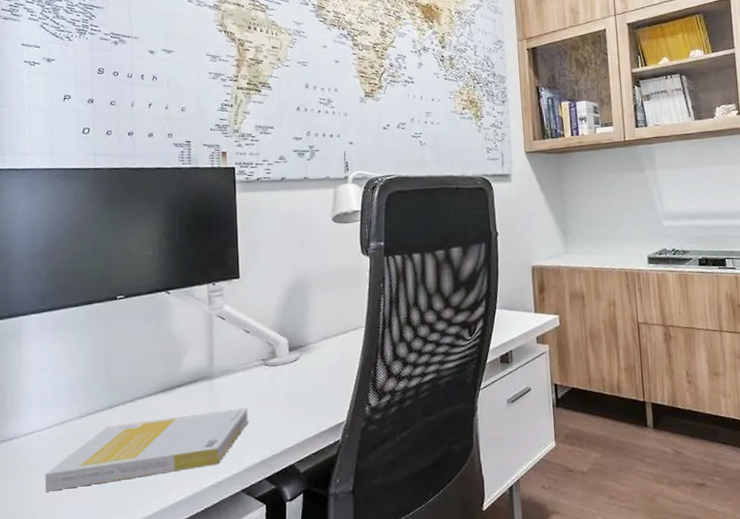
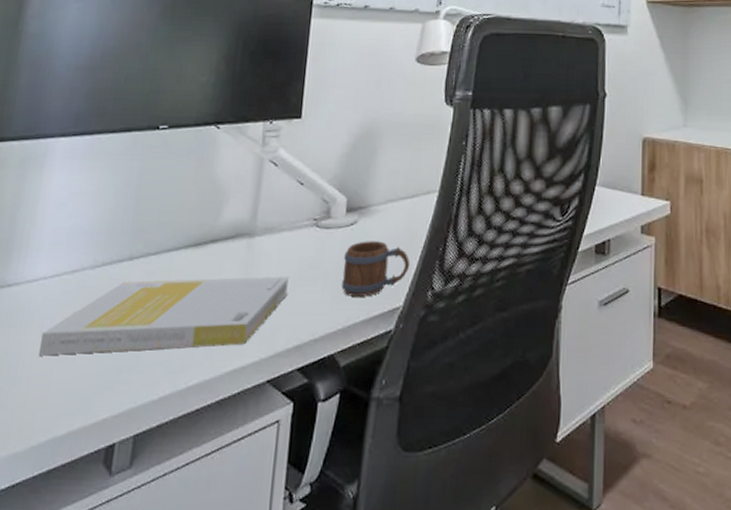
mug: none [292,371,348,418] -> present [341,241,410,297]

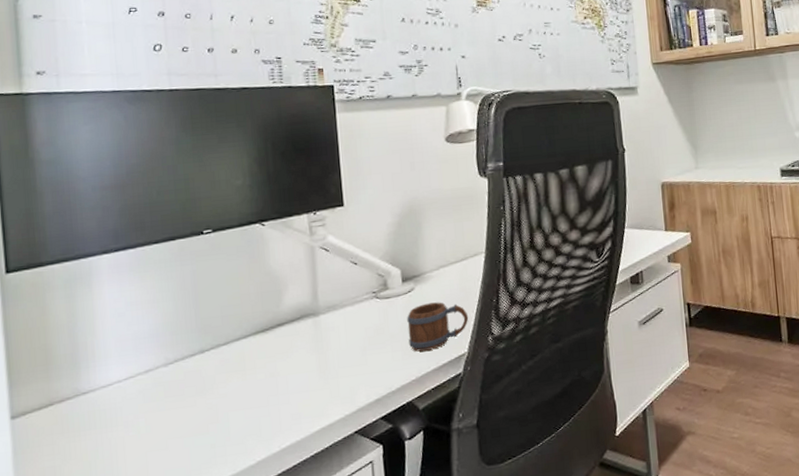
book: present [39,276,289,356] -> none [129,344,360,448]

